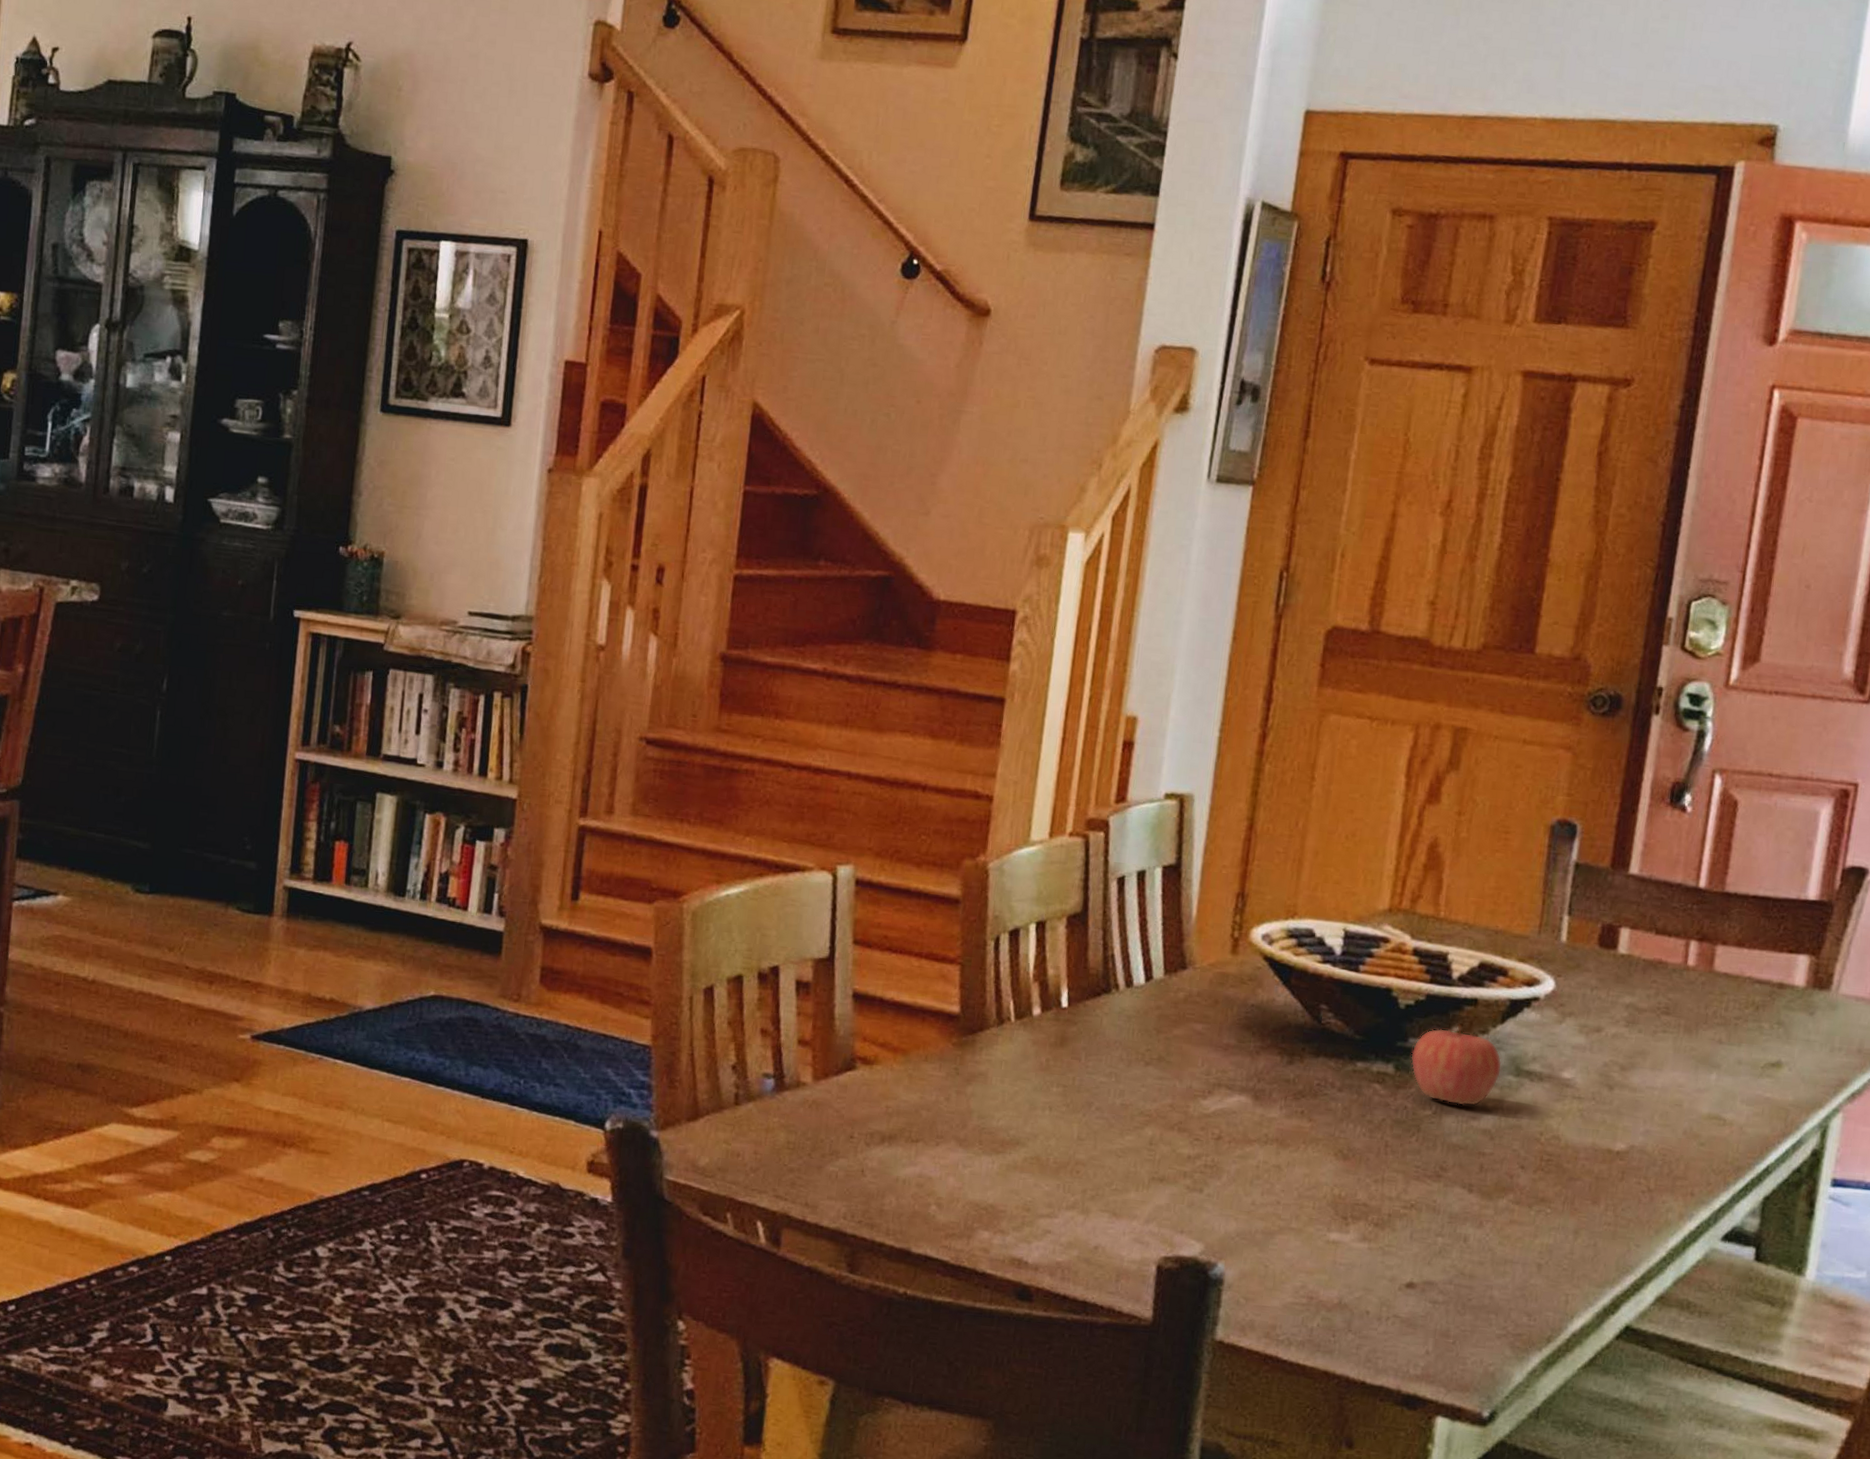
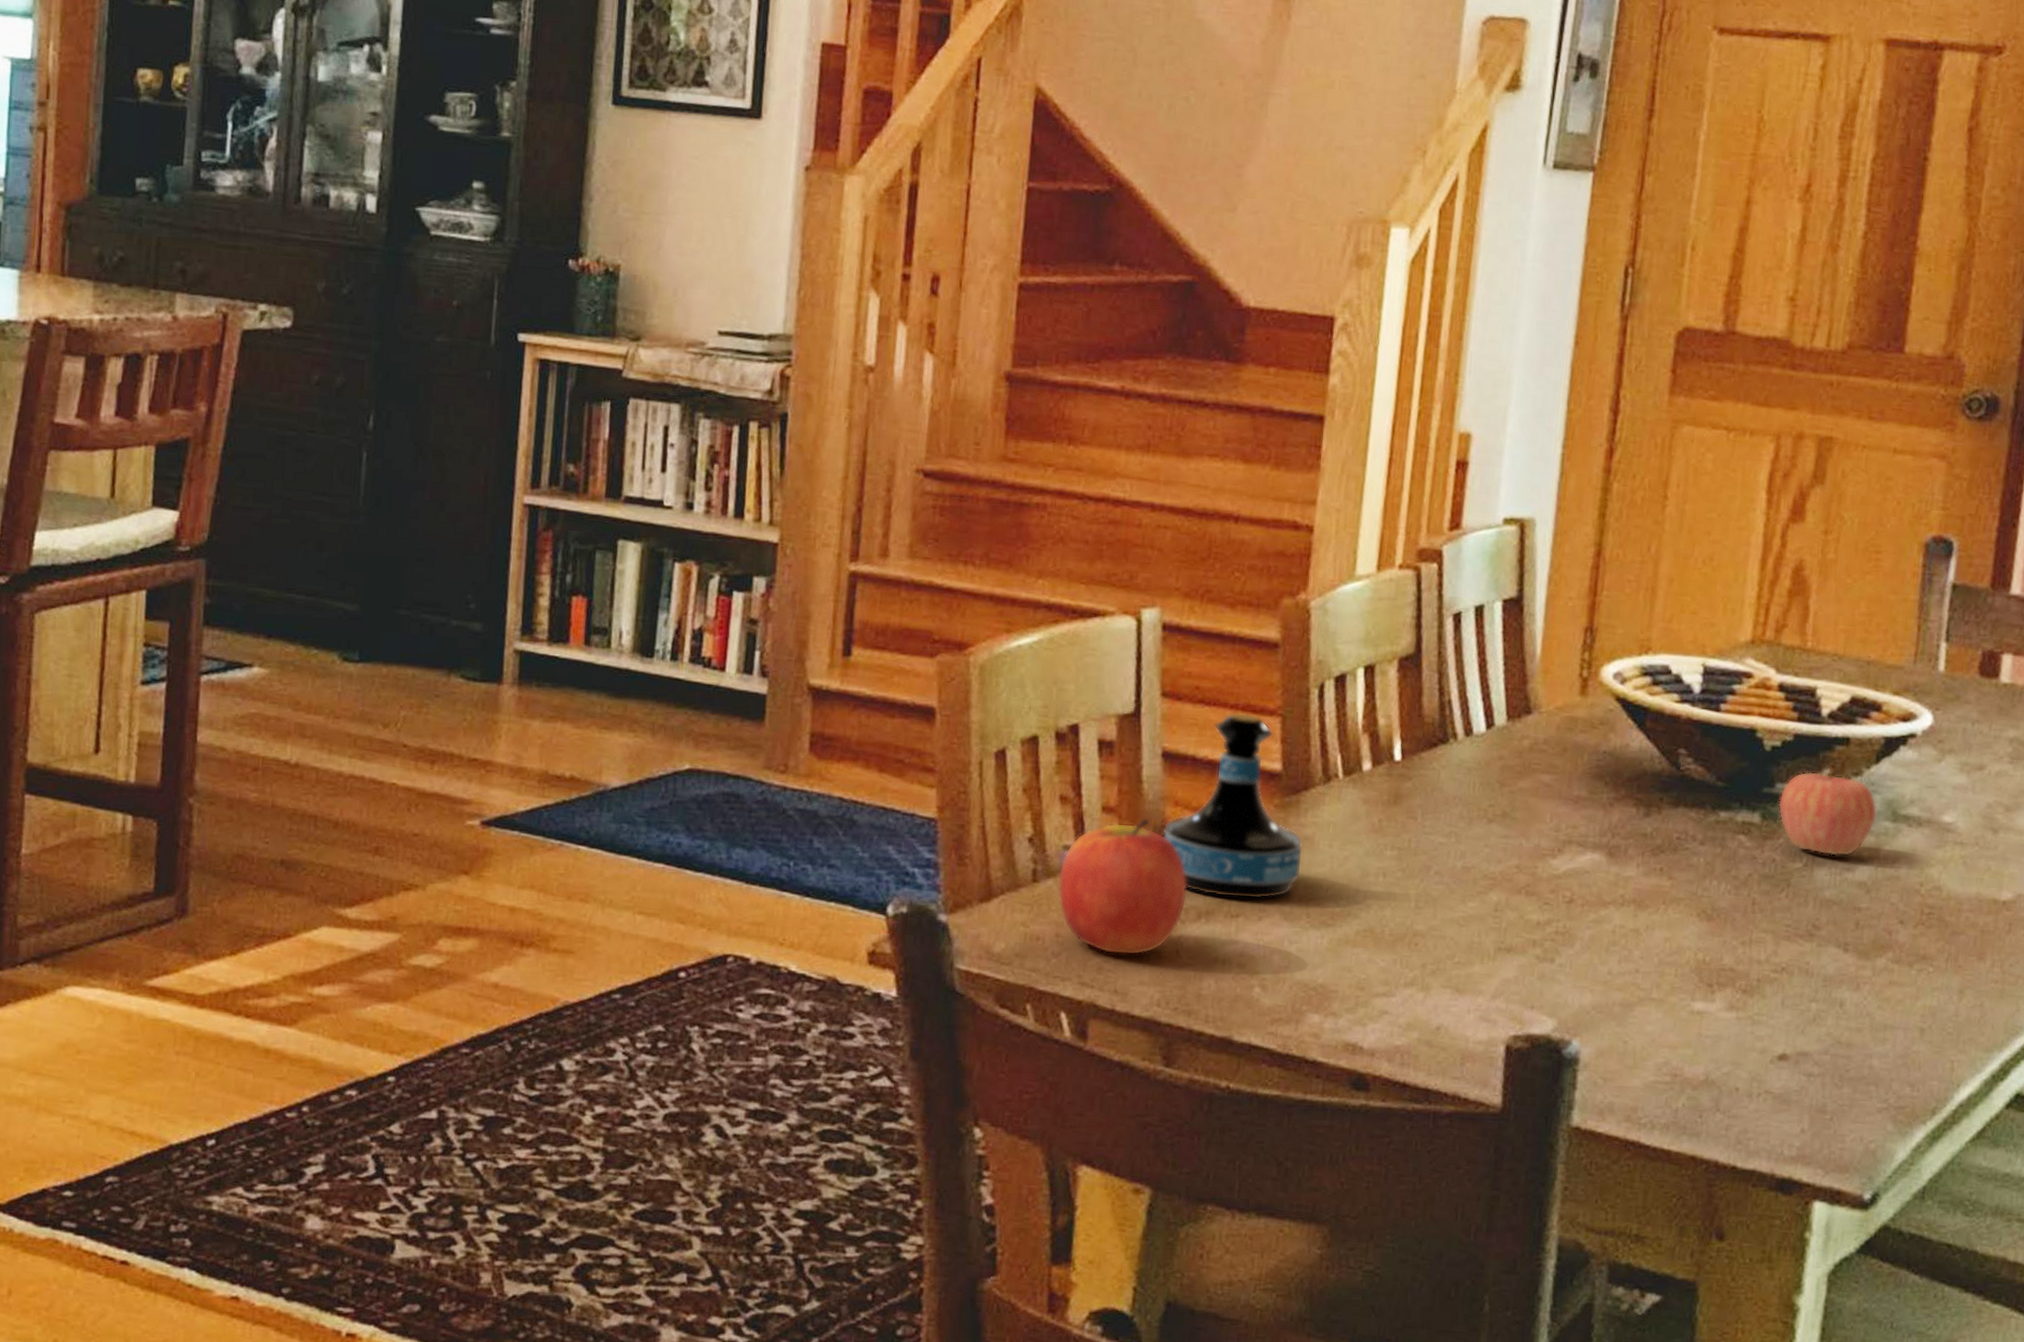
apple: none [757,1052,873,1173] -> present [1058,819,1187,956]
tequila bottle: none [852,959,978,1127] -> present [1163,712,1304,900]

